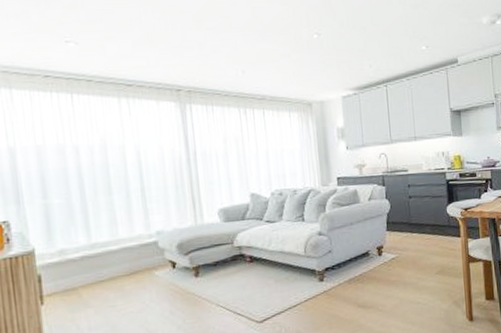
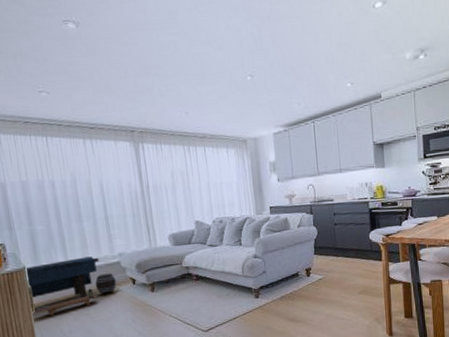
market stall: none [33,235,152,310] -> present [24,256,117,316]

